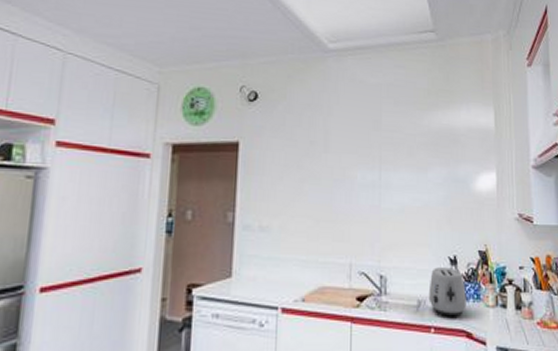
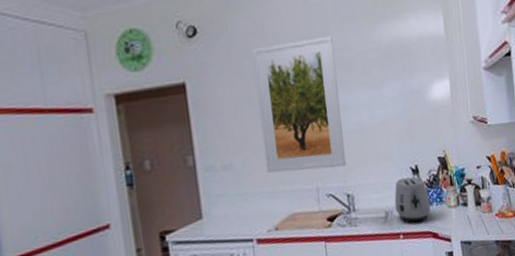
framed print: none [302,115,384,246] -> present [252,35,347,173]

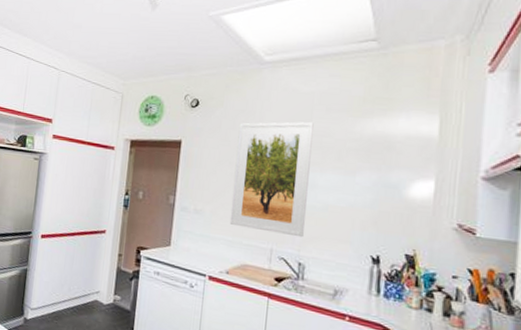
toaster: present [394,177,431,222] -> none [345,263,387,312]

